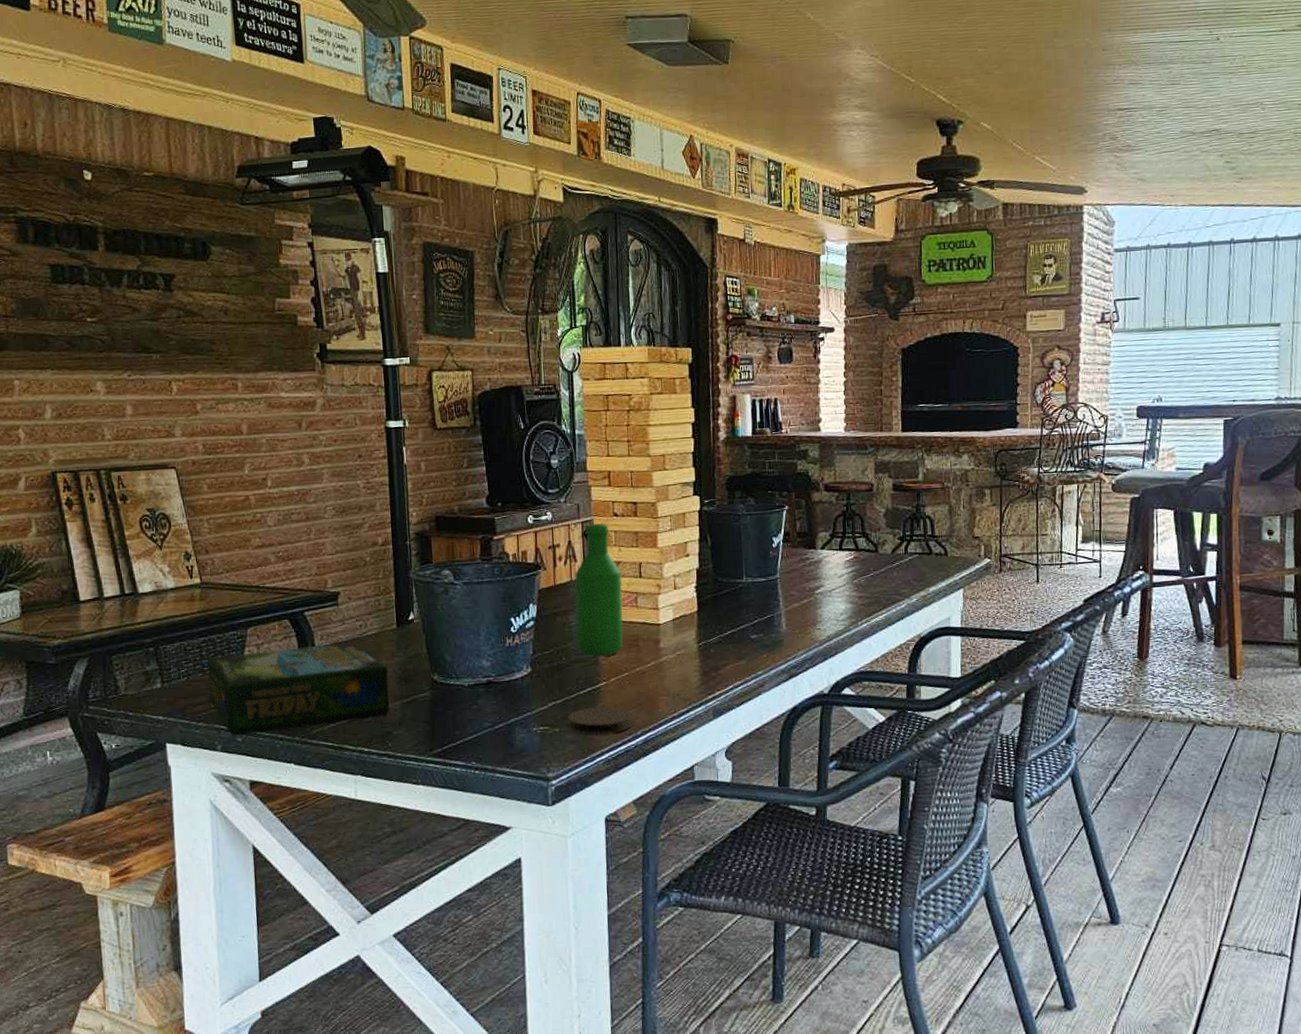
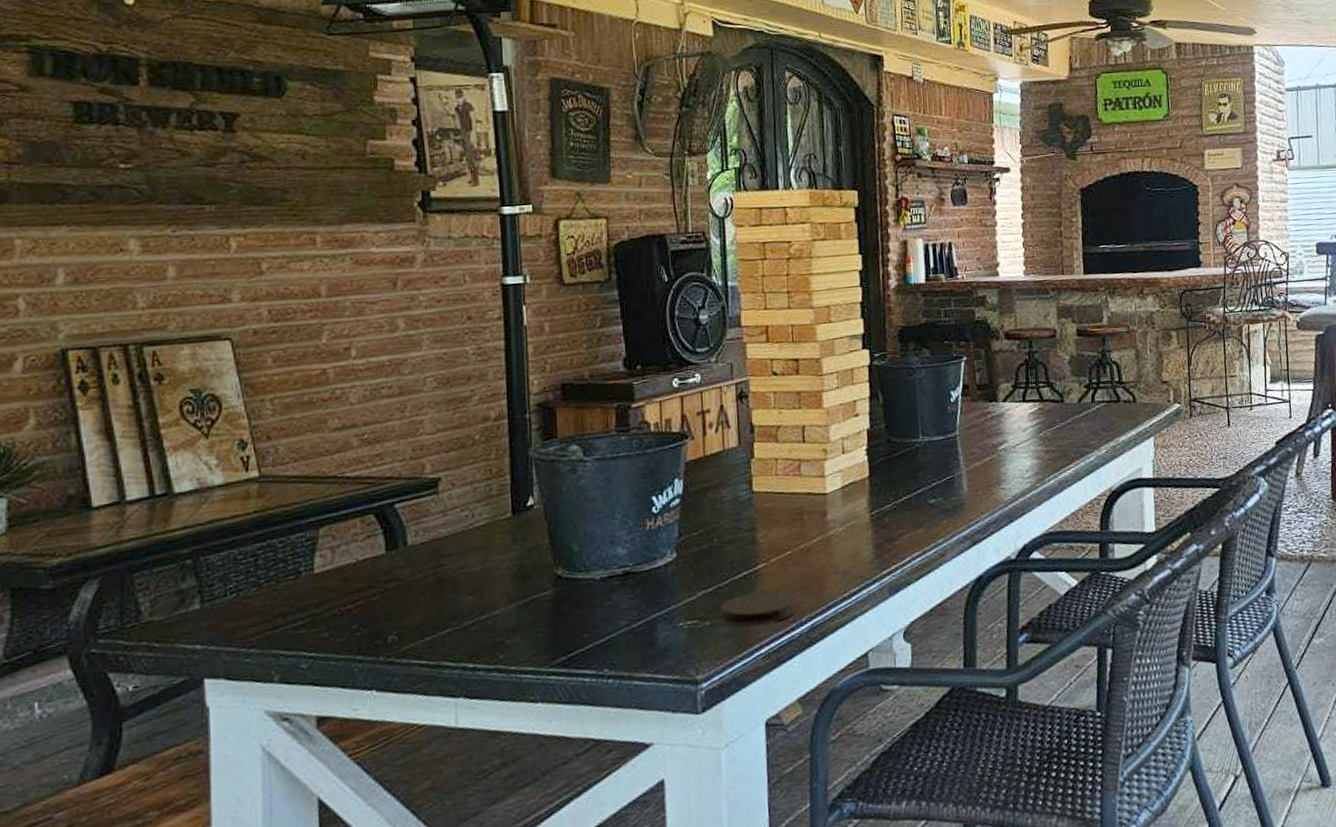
board game: present [207,642,390,736] -> none [265,537,502,663]
bottle: present [575,523,623,657] -> none [728,384,785,535]

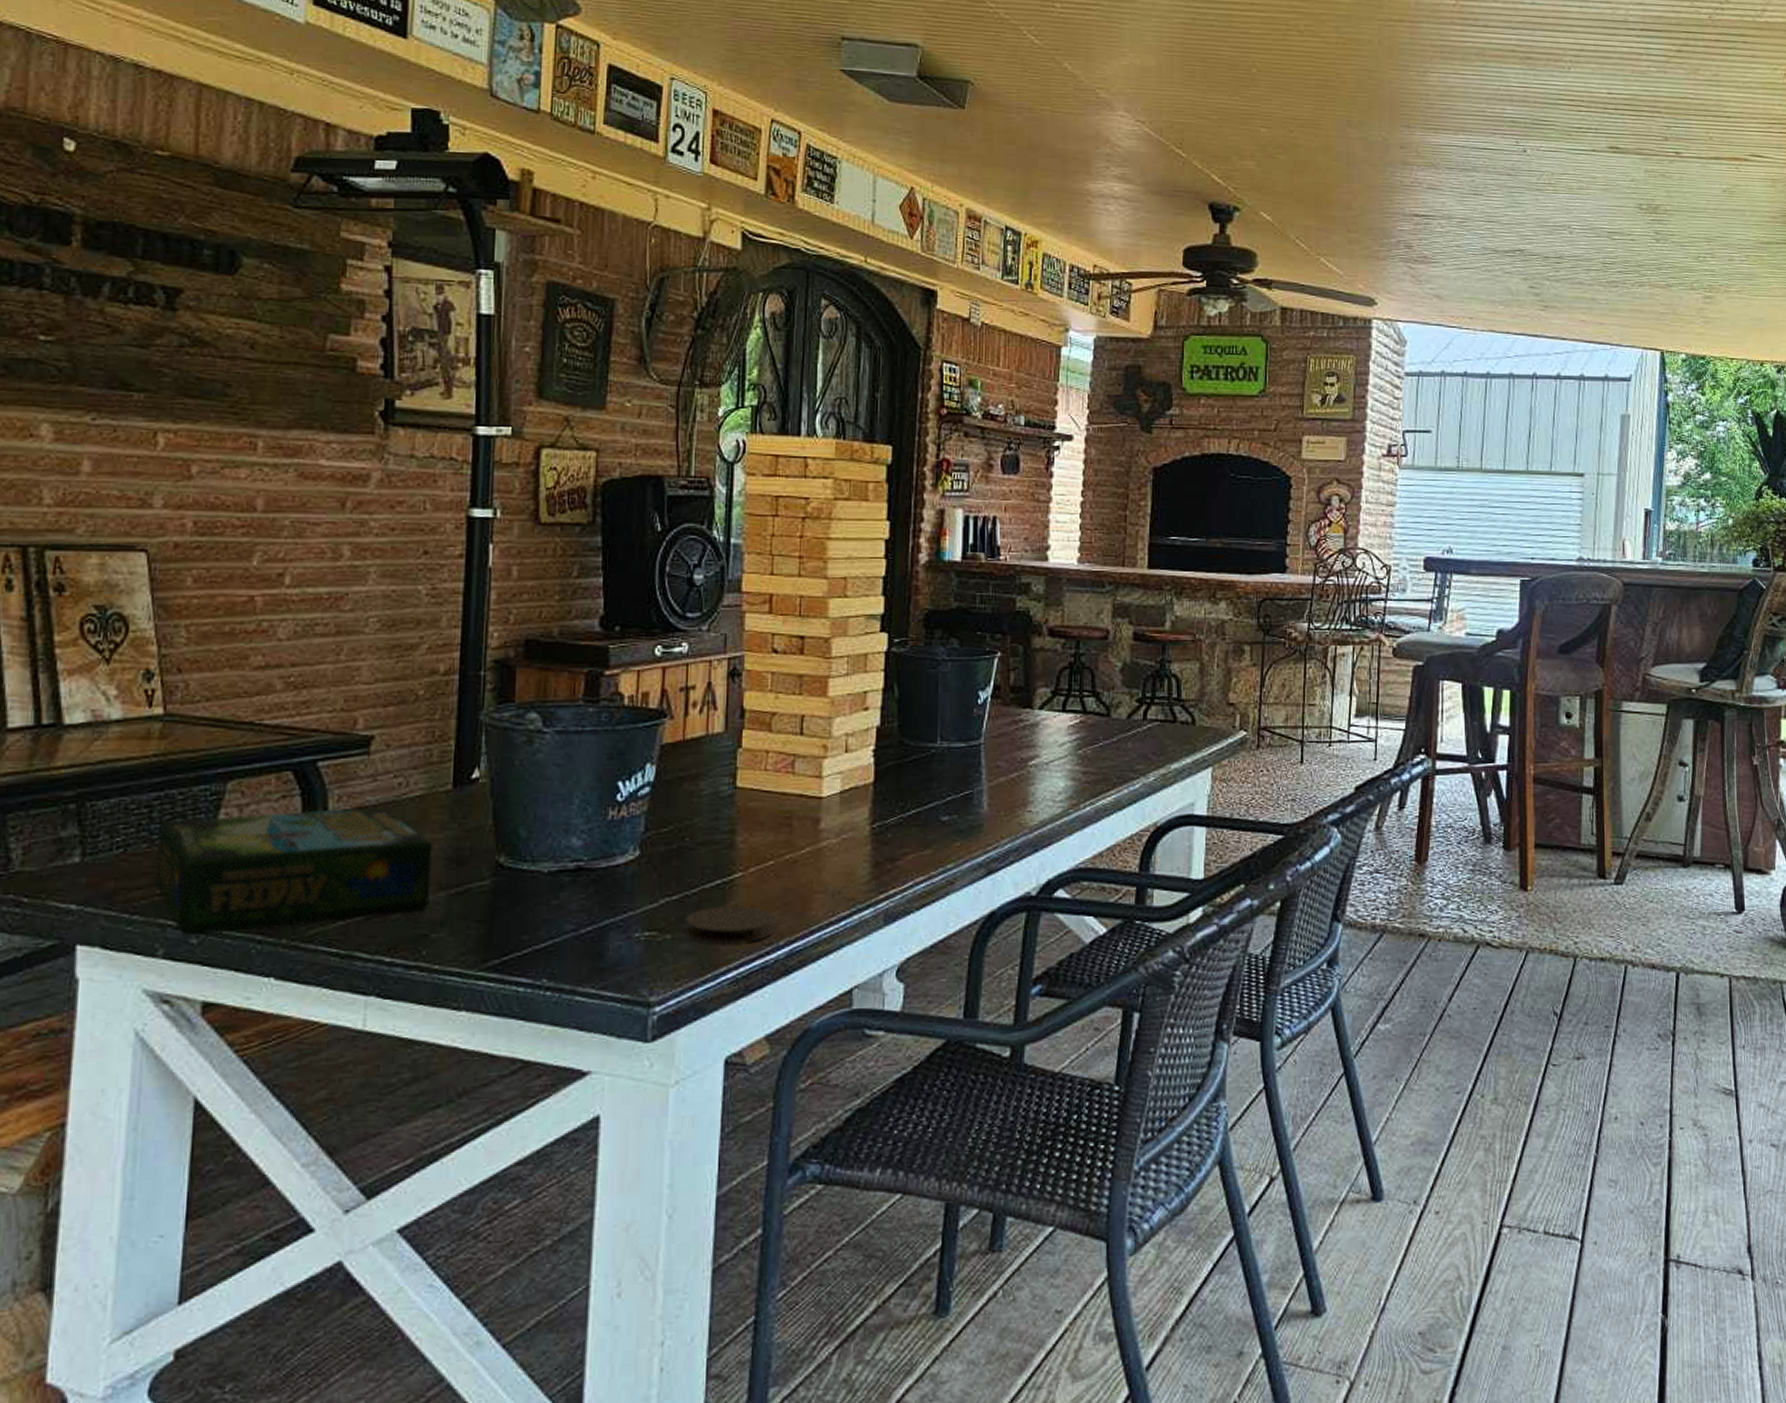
board game: none [265,537,502,663] -> present [154,807,434,936]

